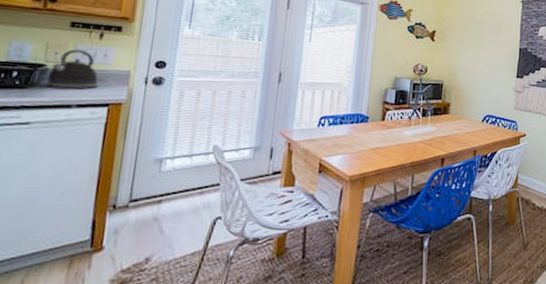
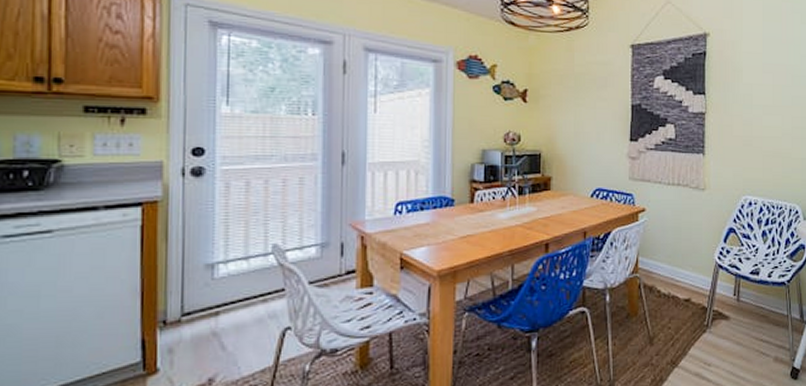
kettle: present [46,49,98,90] -> none [65,139,126,189]

